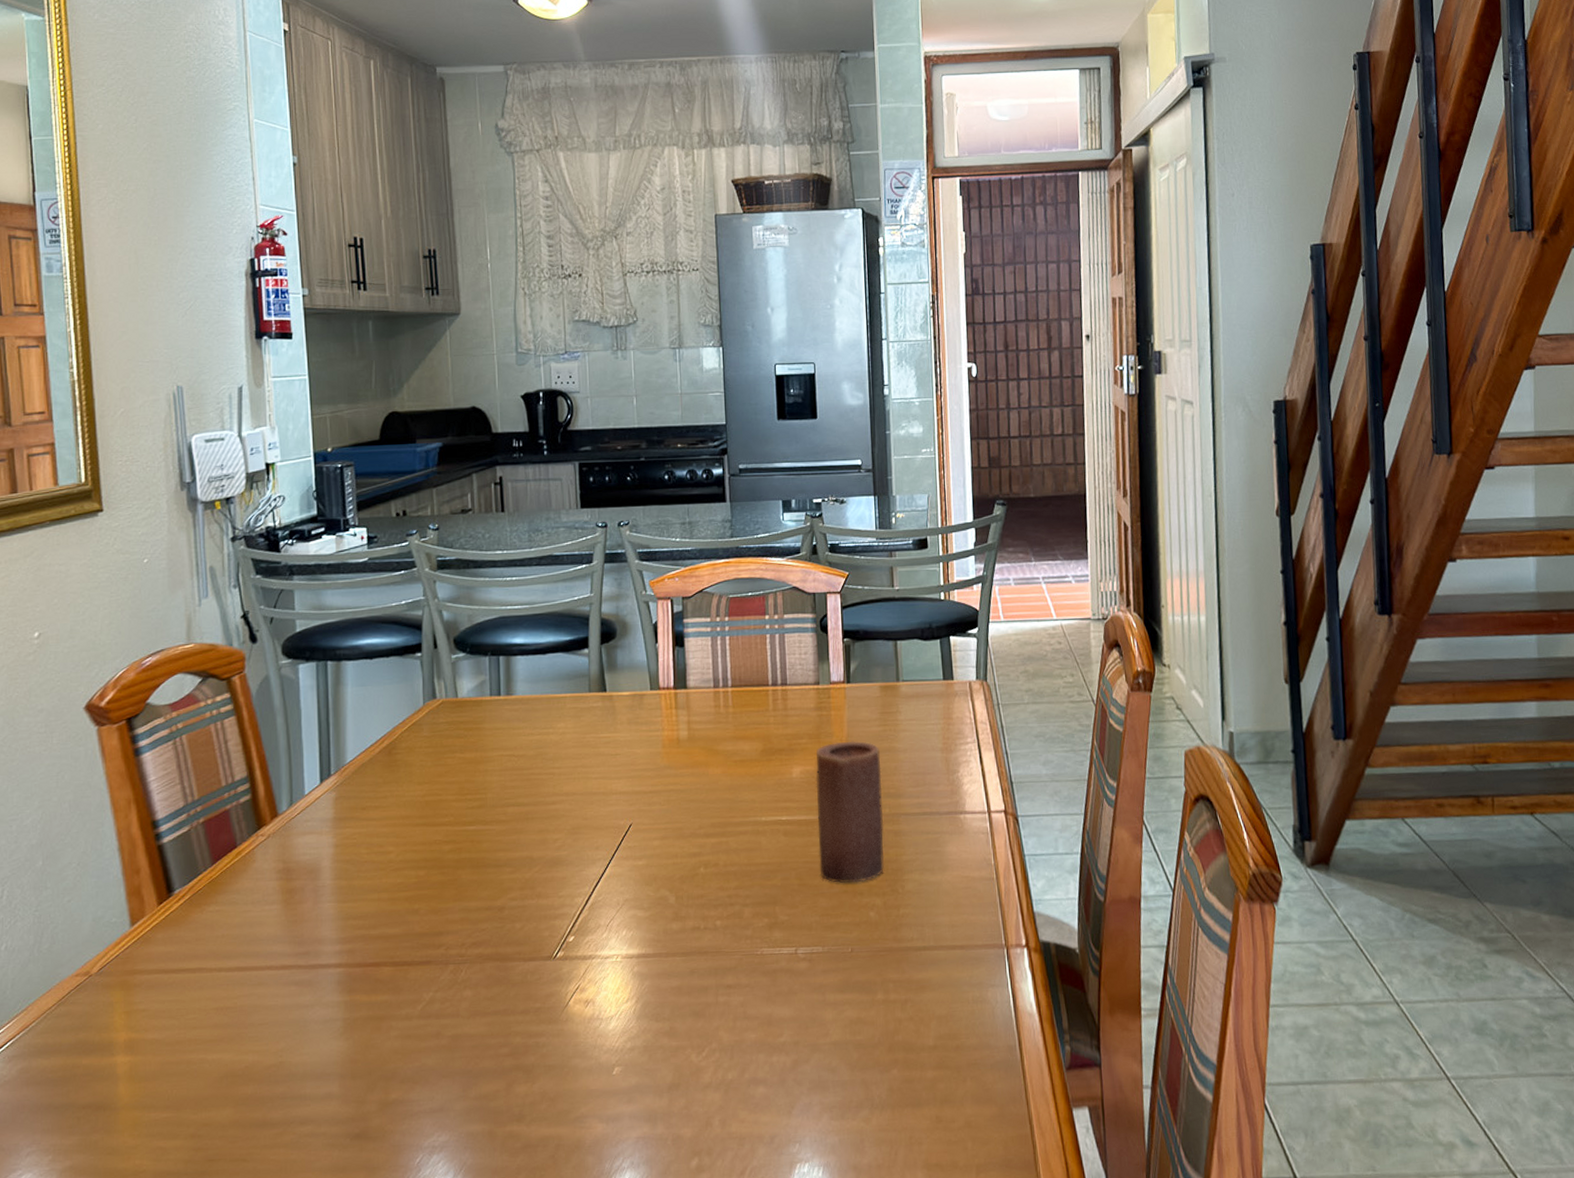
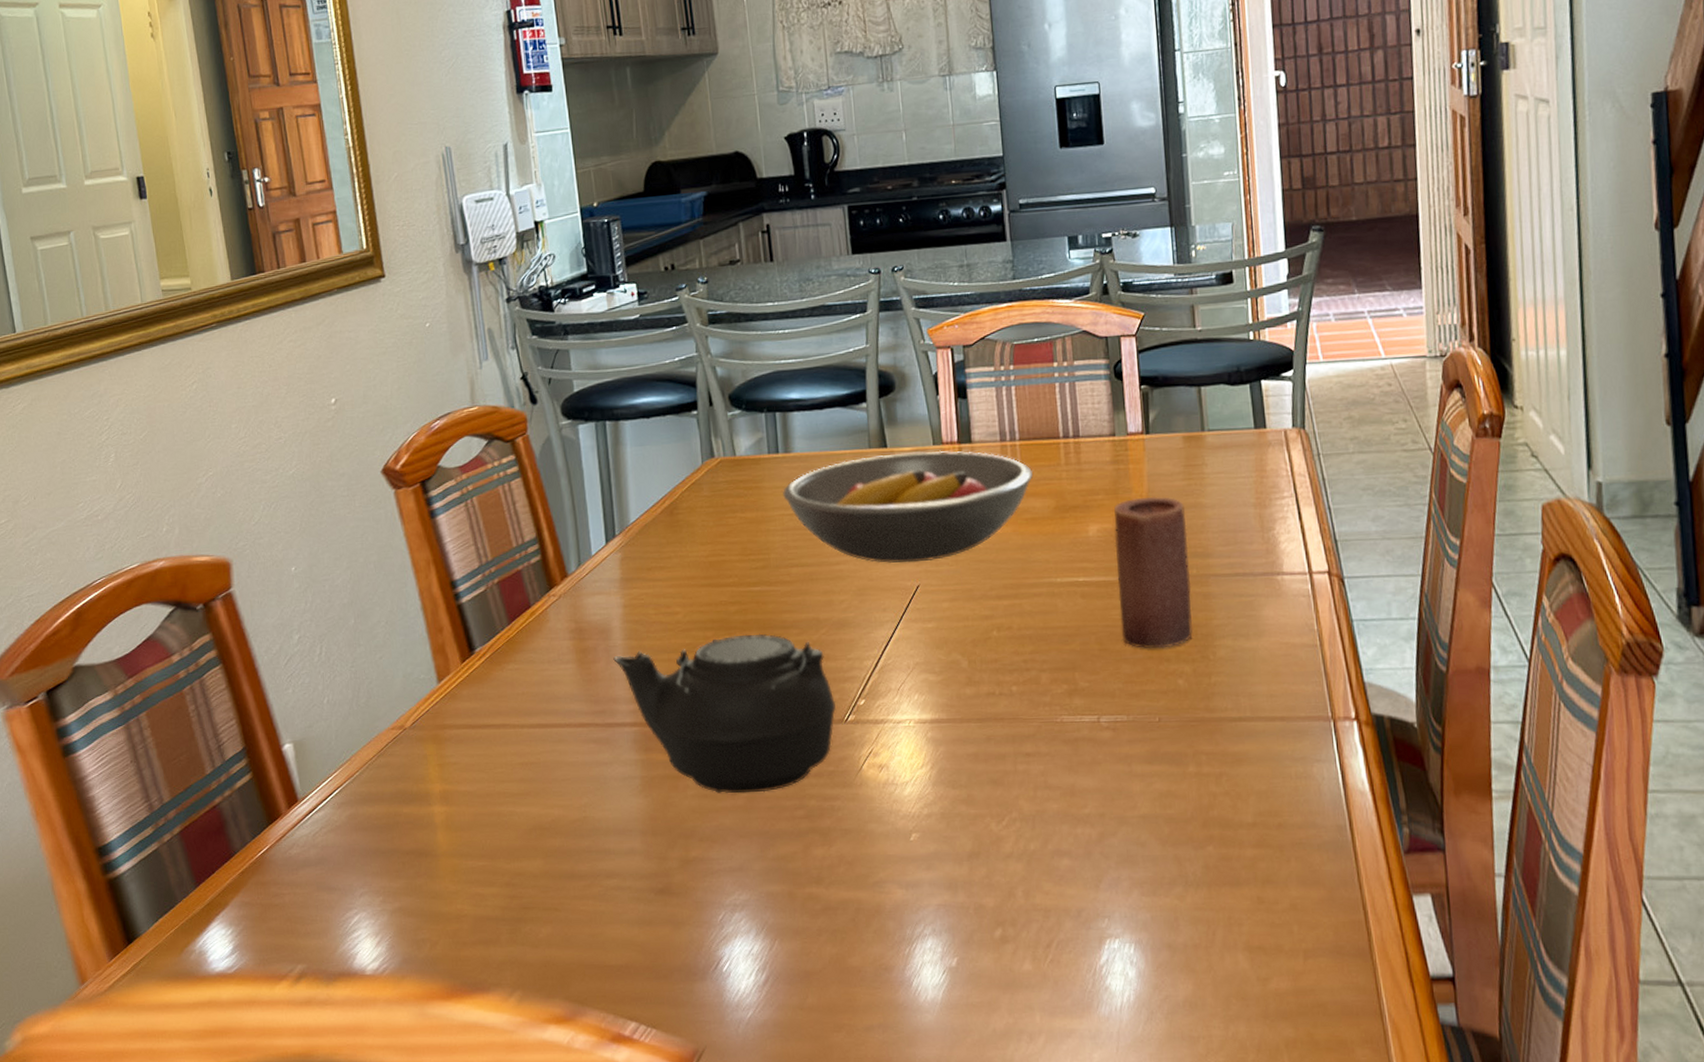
teapot: none [321,872,546,1033] -> present [613,633,837,794]
fruit bowl: none [503,695,744,803] -> present [783,450,1034,563]

